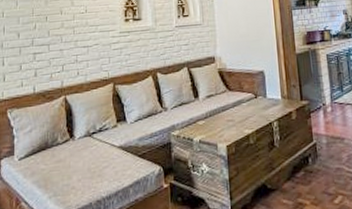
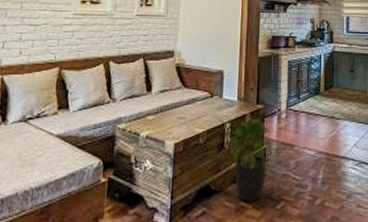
potted plant: none [278,114,326,198] -> present [229,118,277,202]

